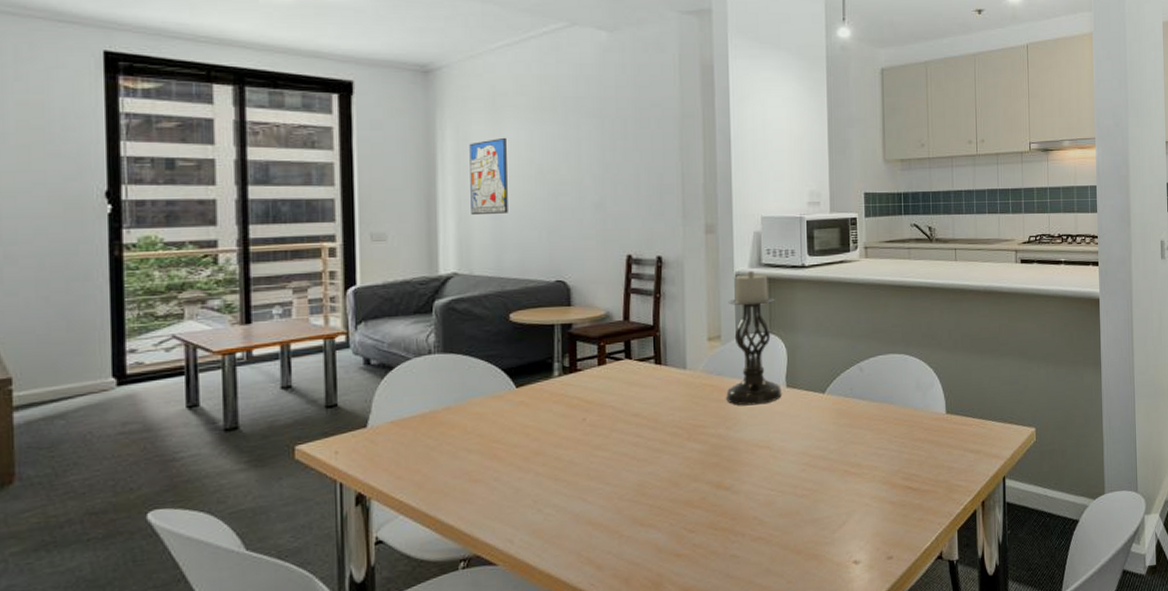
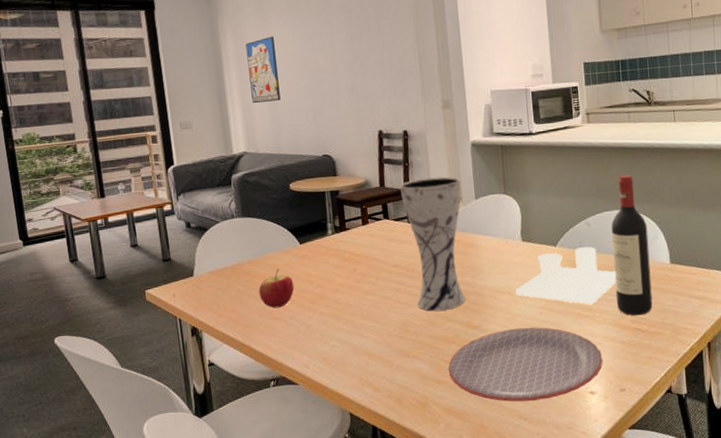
apple: none [455,417,504,468] -> present [258,268,294,309]
vase: none [647,311,721,470] -> present [399,176,466,311]
plate: none [691,487,870,577] -> present [448,327,603,402]
candle holder: present [726,271,782,406] -> none [466,140,518,258]
salt and pepper shaker set: none [776,394,888,461] -> present [516,247,616,305]
wine bottle: none [885,315,926,472] -> present [611,175,653,316]

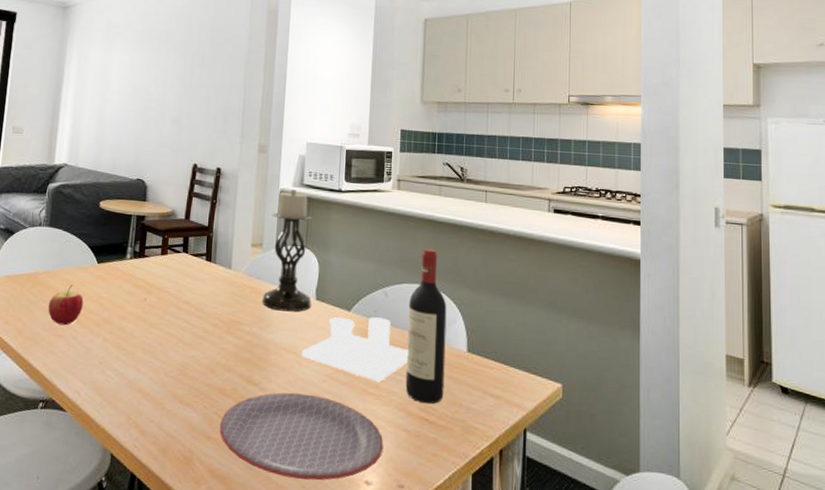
wall art: present [245,36,281,104] -> none [82,60,114,120]
vase: present [399,176,466,311] -> none [201,217,265,360]
candle holder: none [466,140,518,258] -> present [262,189,313,312]

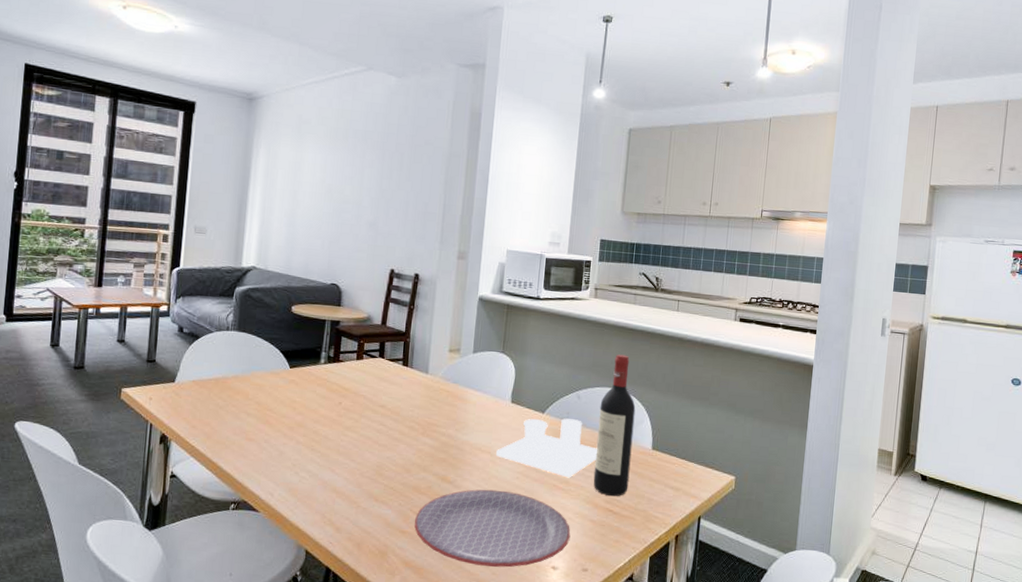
apple: present [48,284,84,326] -> none [238,389,276,429]
candle holder: present [262,189,313,312] -> none [458,296,511,414]

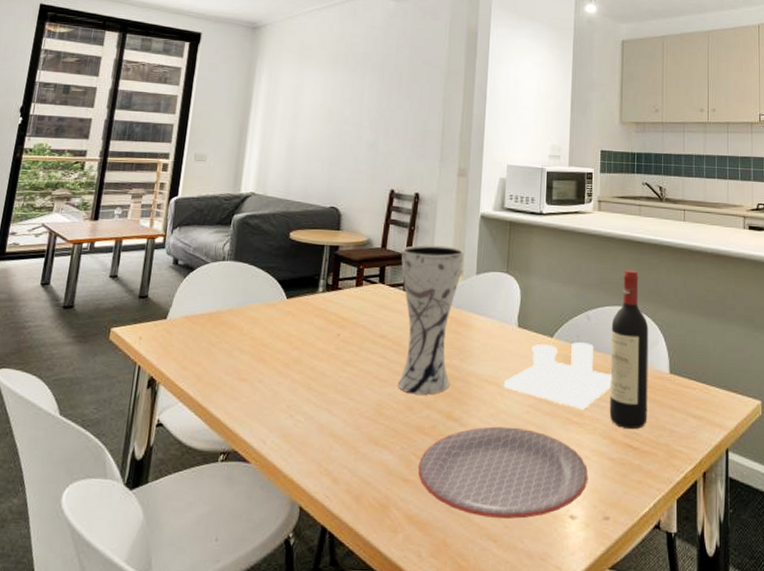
vase: none [397,323,463,460] -> present [398,245,465,395]

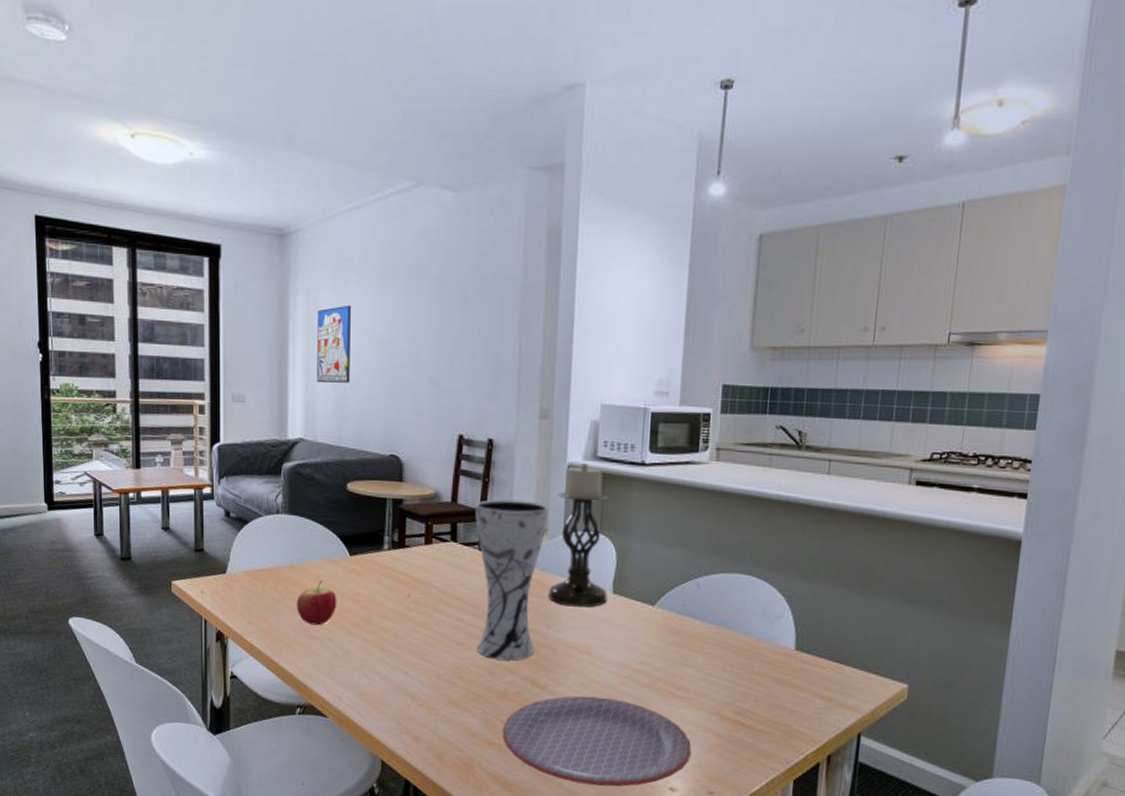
apple: none [231,322,271,368] -> present [296,580,337,626]
wall art: none [272,83,307,146] -> present [317,305,351,383]
candle holder: none [463,213,514,341] -> present [548,463,609,608]
salt and pepper shaker set: present [504,342,611,410] -> none [597,612,723,684]
wine bottle: present [609,269,649,430] -> none [719,531,773,707]

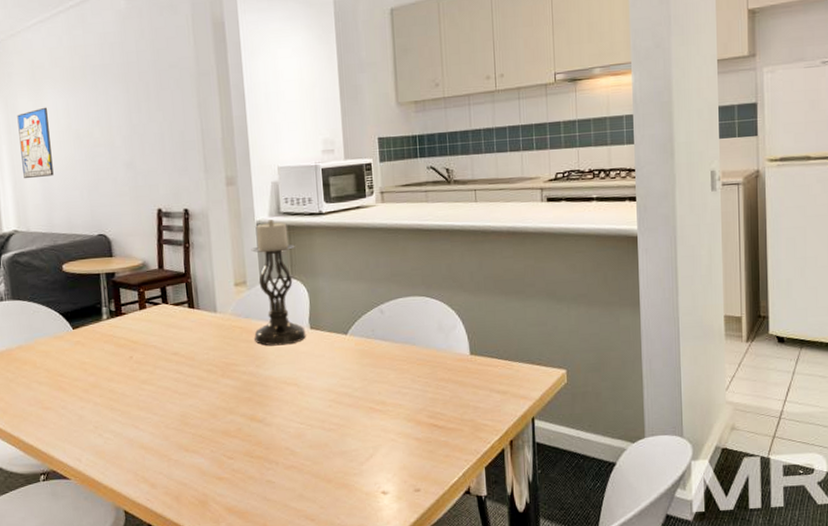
apple: present [296,580,337,626] -> none [28,355,67,398]
vase: present [474,499,550,661] -> none [179,258,249,403]
plate: present [503,696,692,787] -> none [230,421,397,501]

